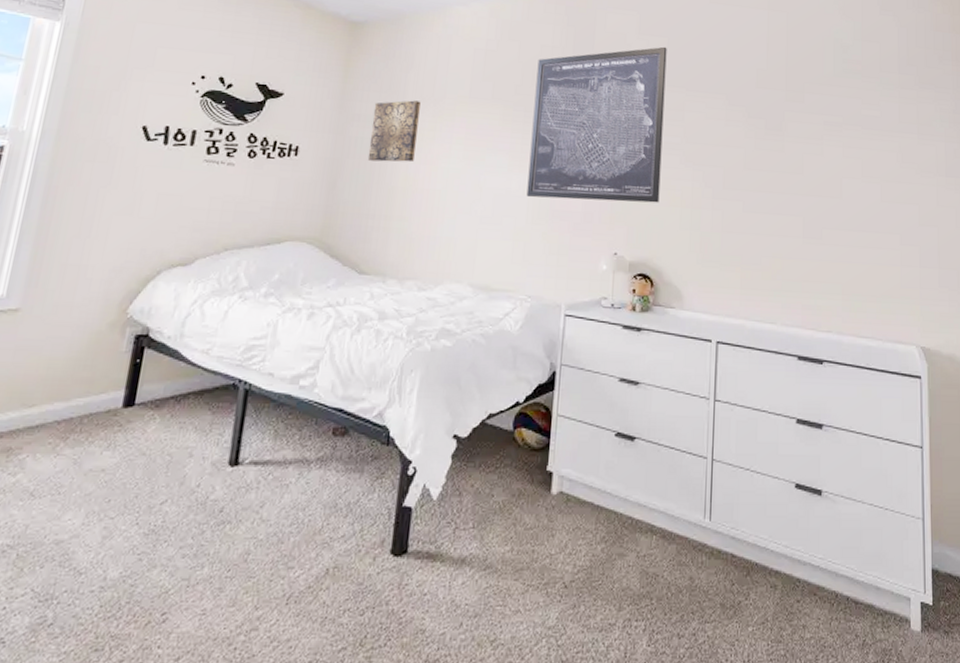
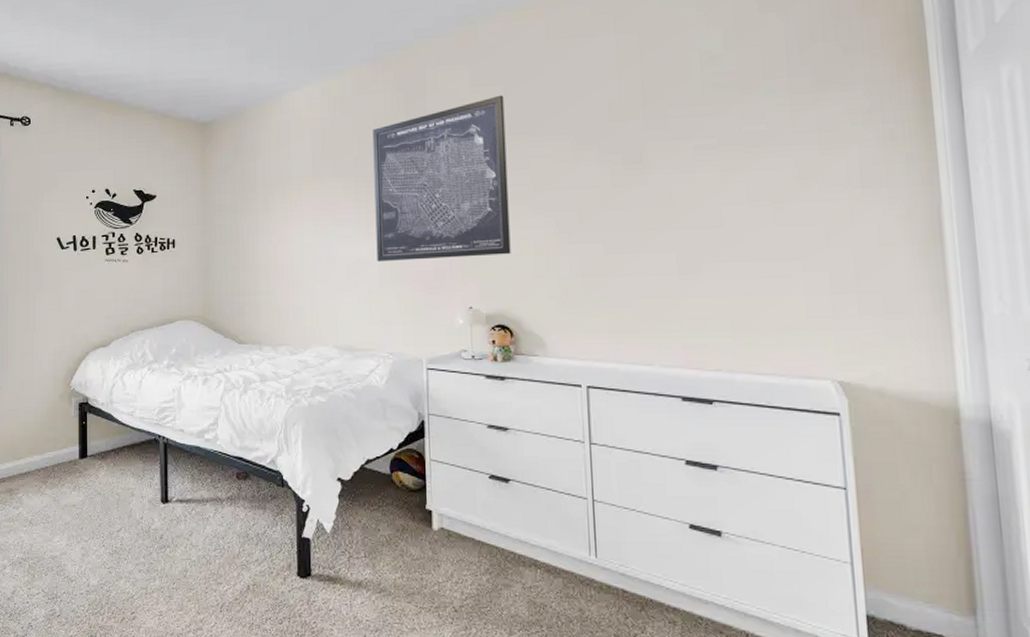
wall art: present [367,100,421,163] -> none [231,186,271,245]

